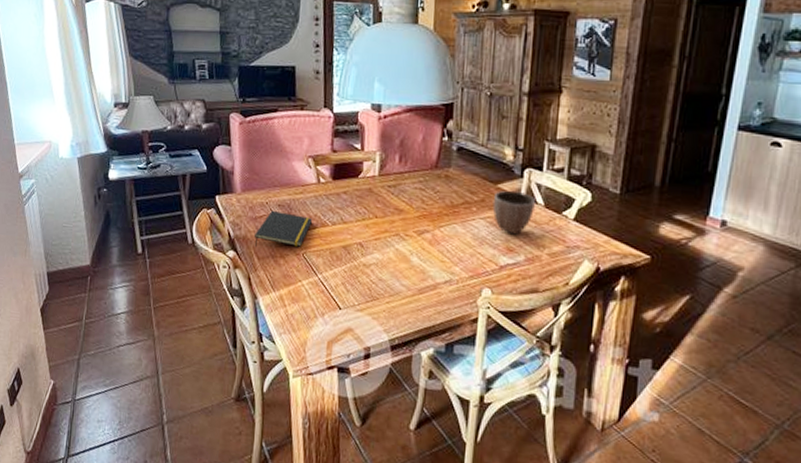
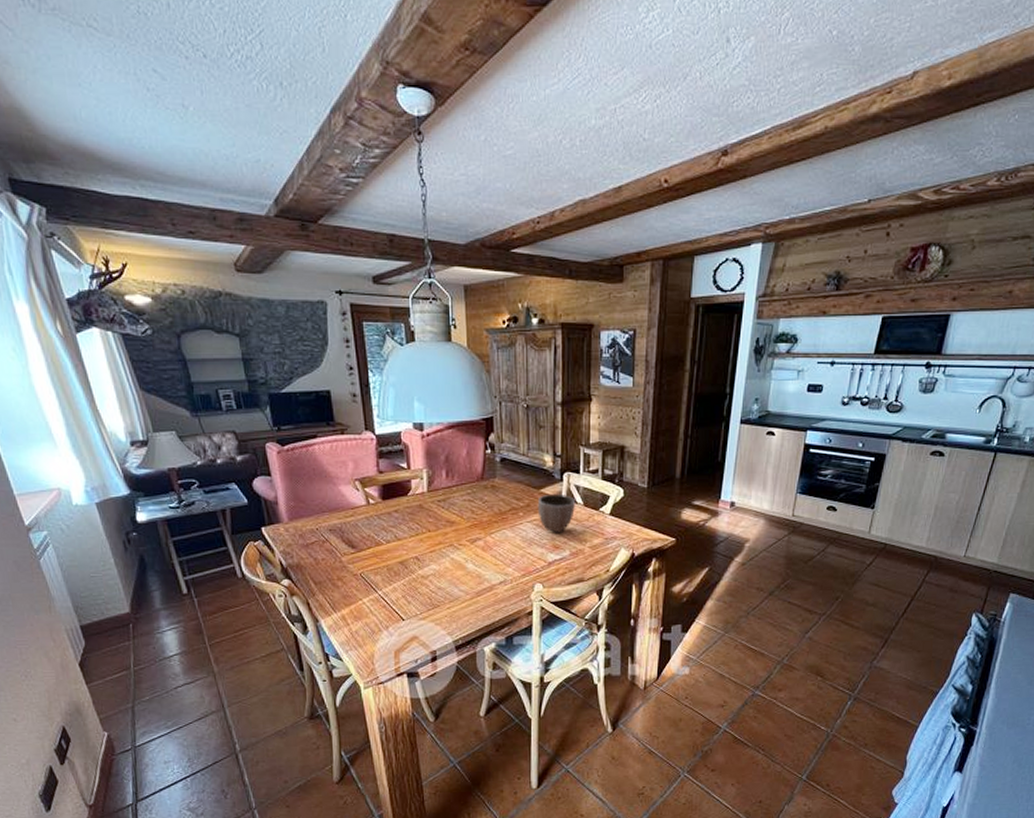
notepad: present [253,210,312,247] -> none [307,535,366,572]

